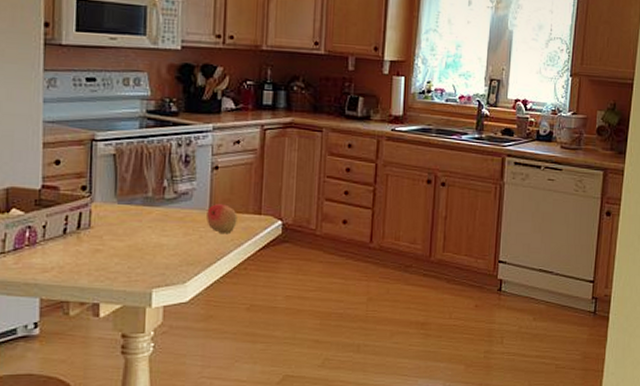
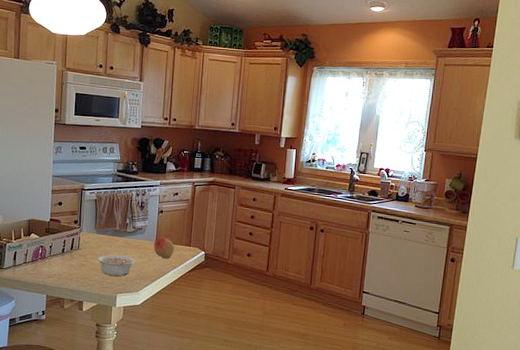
legume: none [119,233,179,263] -> present [97,254,136,276]

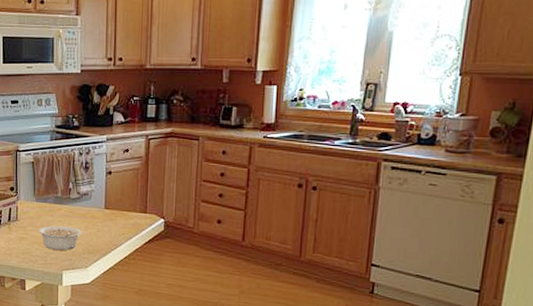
fruit: present [154,237,175,259] -> none [103,203,127,229]

